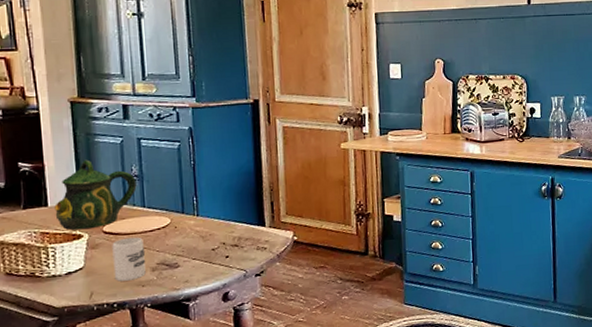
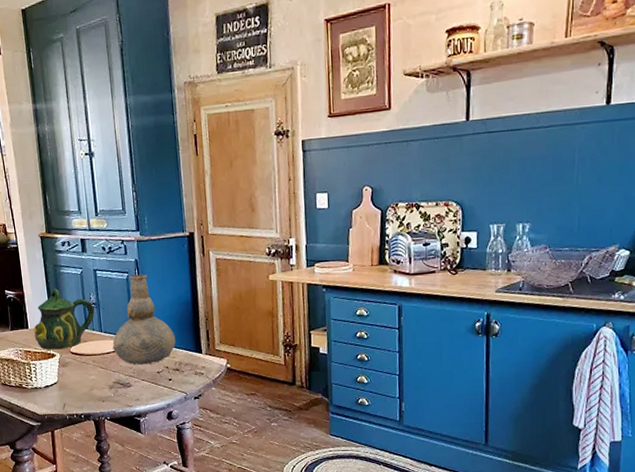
cup: present [112,237,146,282] -> none [78,358,105,396]
vase: none [158,143,235,243] -> present [112,274,176,365]

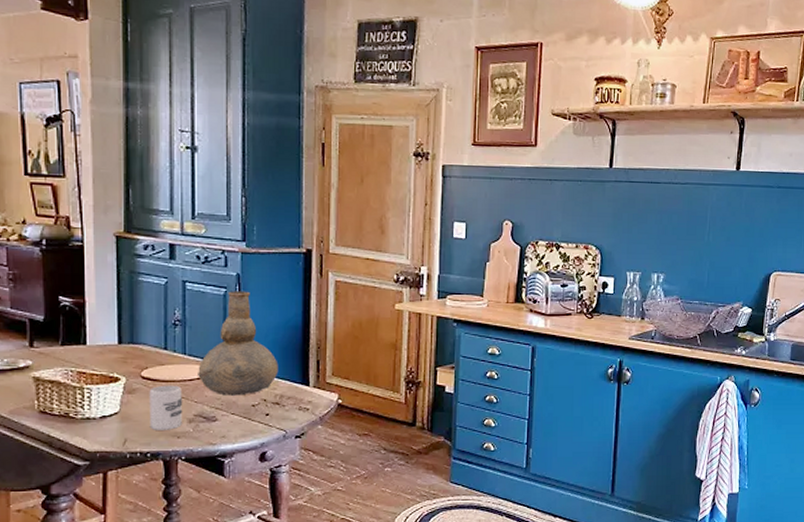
ceramic pitcher: present [33,288,95,350] -> none [93,299,178,372]
cup: none [78,358,105,396] -> present [149,385,183,430]

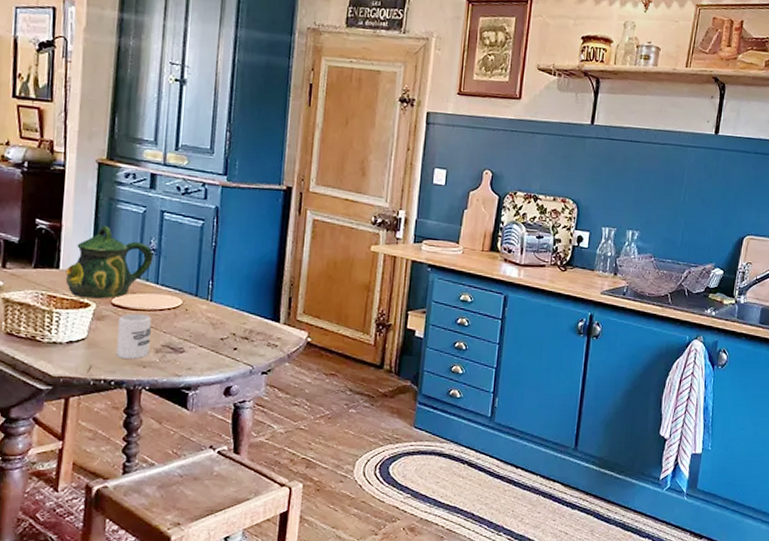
ceramic pitcher: none [93,299,178,372] -> present [65,225,153,298]
vase: present [198,291,279,396] -> none [169,223,251,328]

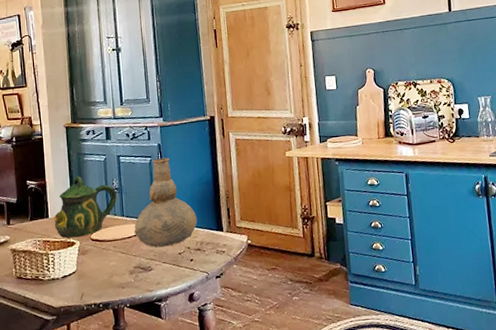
cup: present [116,313,152,359] -> none [98,243,125,284]
vase: none [169,223,251,328] -> present [134,157,198,248]

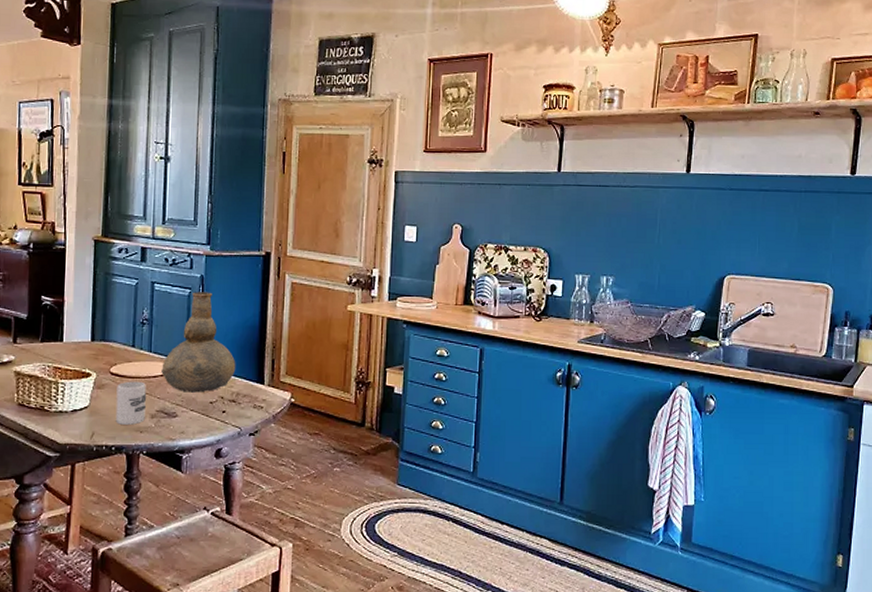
ceramic pitcher: present [54,176,117,239] -> none [68,299,146,368]
cup: none [98,243,125,284] -> present [115,381,147,425]

